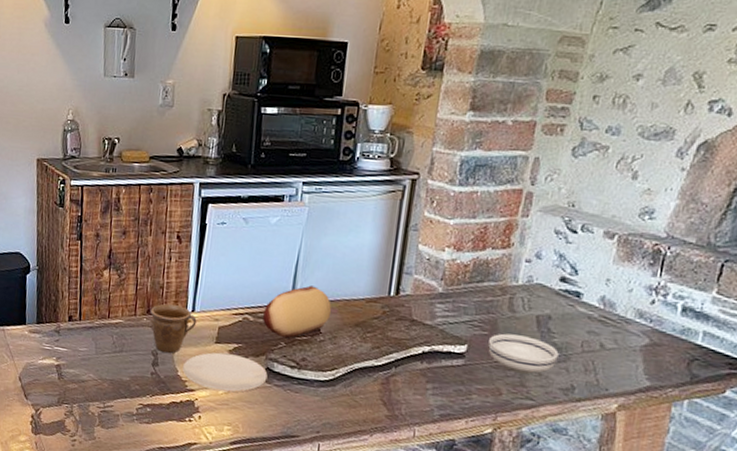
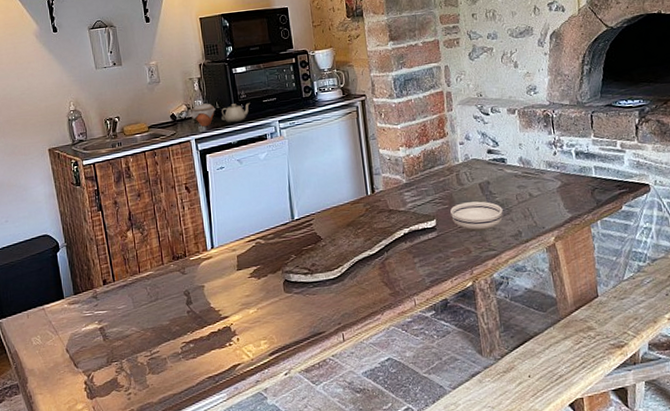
mug: present [150,303,197,353] -> none [175,246,218,290]
plate: present [183,352,268,393] -> none [214,275,287,313]
jar: none [201,142,231,172] -> present [191,103,216,127]
teapot: none [235,150,274,174] -> present [221,102,251,123]
bread loaf: present [263,285,332,338] -> none [271,202,326,251]

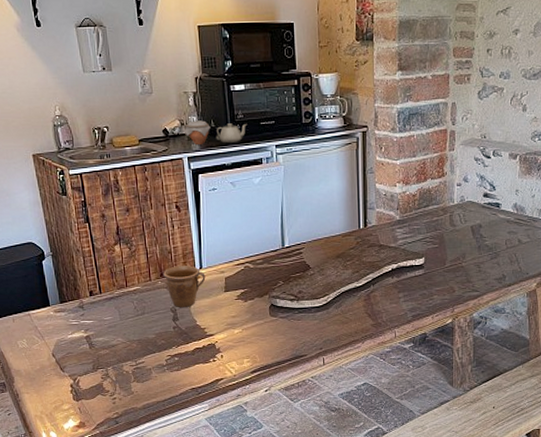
mug: none [175,246,218,290] -> present [163,265,206,307]
bowl: present [450,201,503,233] -> none [440,243,491,273]

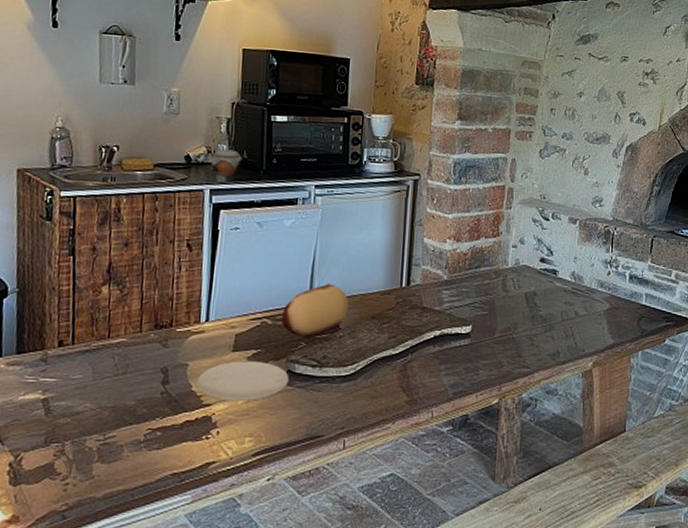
mug: present [163,265,206,307] -> none [159,316,212,368]
plate: none [200,298,273,332] -> present [197,361,289,402]
teapot: present [216,123,247,144] -> none [247,156,286,179]
bread loaf: none [261,230,316,277] -> present [282,284,350,337]

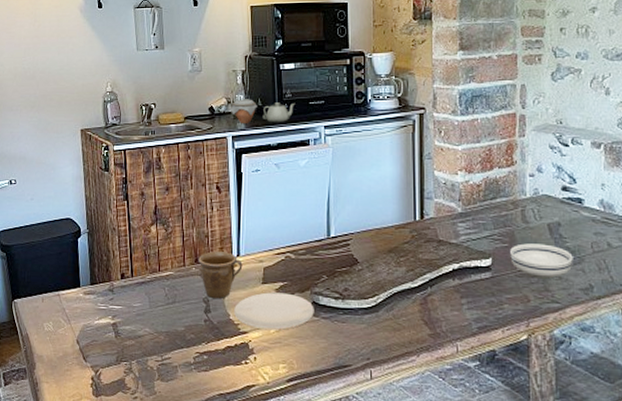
mug: none [159,316,212,368] -> present [198,251,243,298]
teapot: none [247,156,286,179] -> present [262,102,296,123]
bread loaf: present [282,284,350,337] -> none [304,219,366,270]
bowl: none [489,311,545,346] -> present [510,243,573,280]

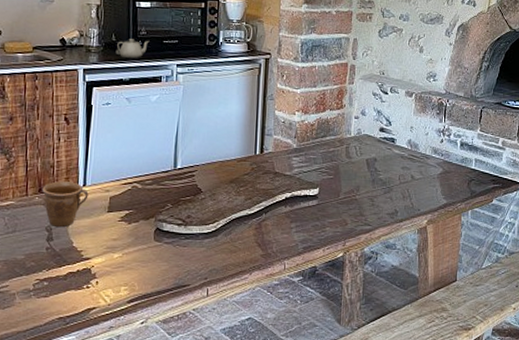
jar: present [231,99,257,124] -> none [83,33,111,58]
plate: present [234,292,314,331] -> none [78,220,158,256]
bowl: present [510,243,573,280] -> none [334,176,384,206]

